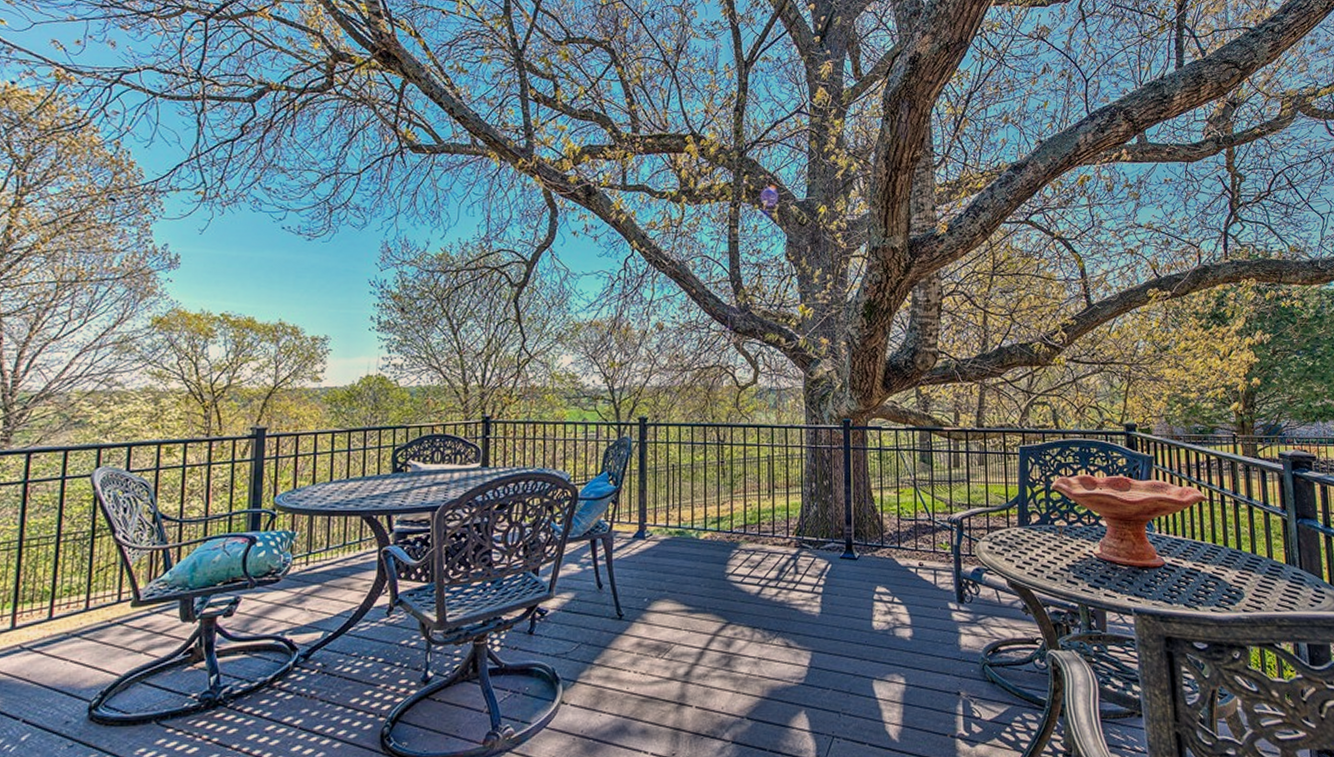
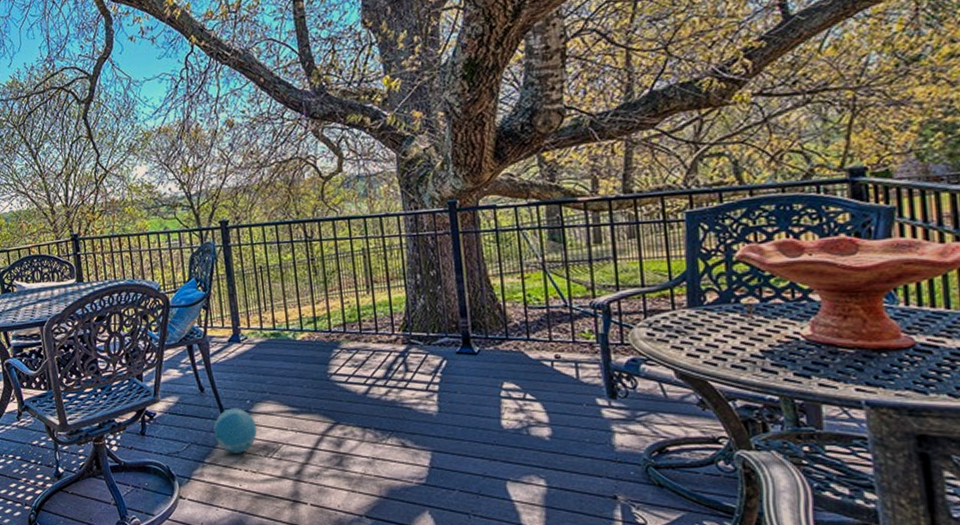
decorative ball: none [607,606,650,654] -> present [214,408,257,454]

